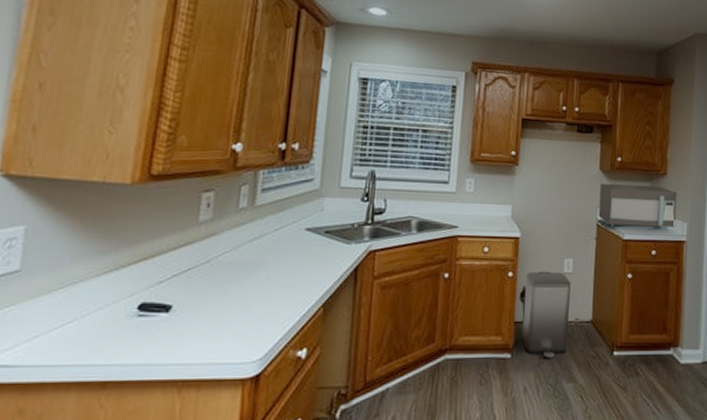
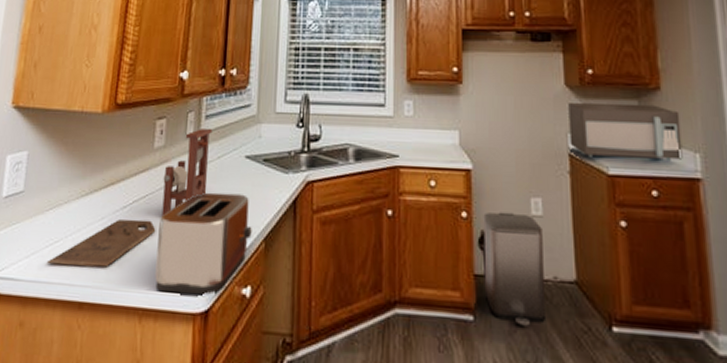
cutting board: none [55,294,200,347] -> present [46,219,156,267]
toaster: none [198,264,310,362] -> present [155,192,252,296]
paper towel holder: none [207,202,270,289] -> present [161,129,213,216]

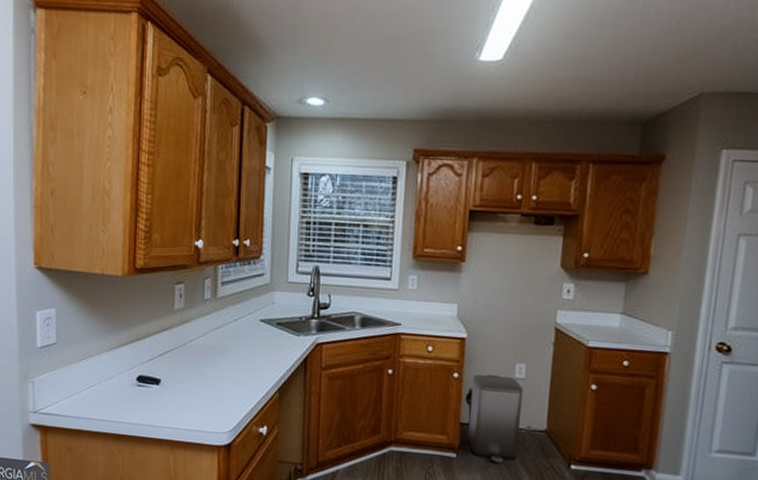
cutting board: present [46,219,156,267] -> none [85,369,181,408]
toaster: present [155,192,252,296] -> none [182,349,267,432]
paper towel holder: present [161,129,213,216] -> none [185,294,229,368]
microwave: present [568,101,683,163] -> none [557,282,662,338]

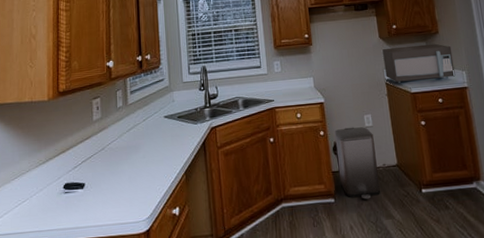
microwave: none [557,282,662,338] -> present [382,43,456,84]

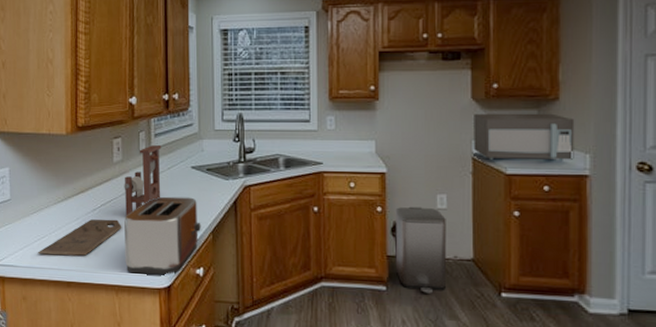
cutting board: none [17,173,102,219] -> present [37,219,122,256]
paper towel holder: none [103,101,138,169] -> present [124,145,162,216]
toaster: none [104,143,175,223] -> present [124,196,201,275]

